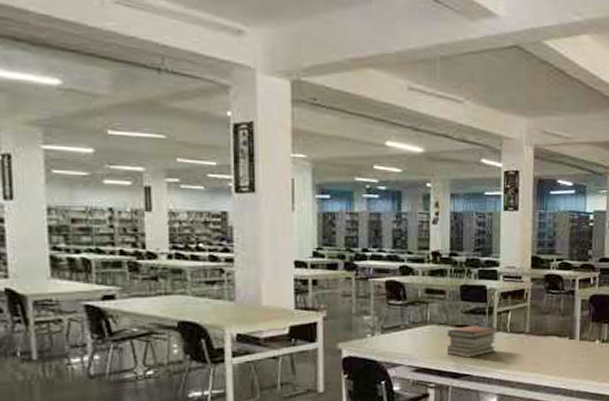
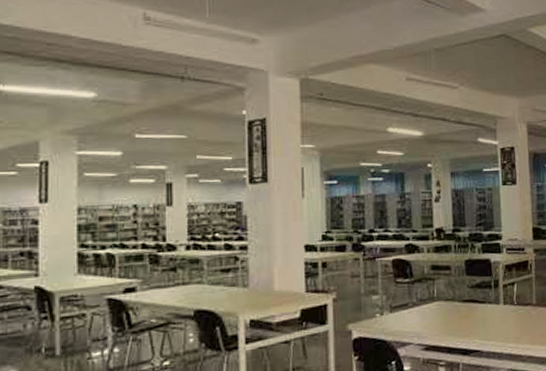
book stack: present [446,325,499,358] -> none [454,299,506,333]

